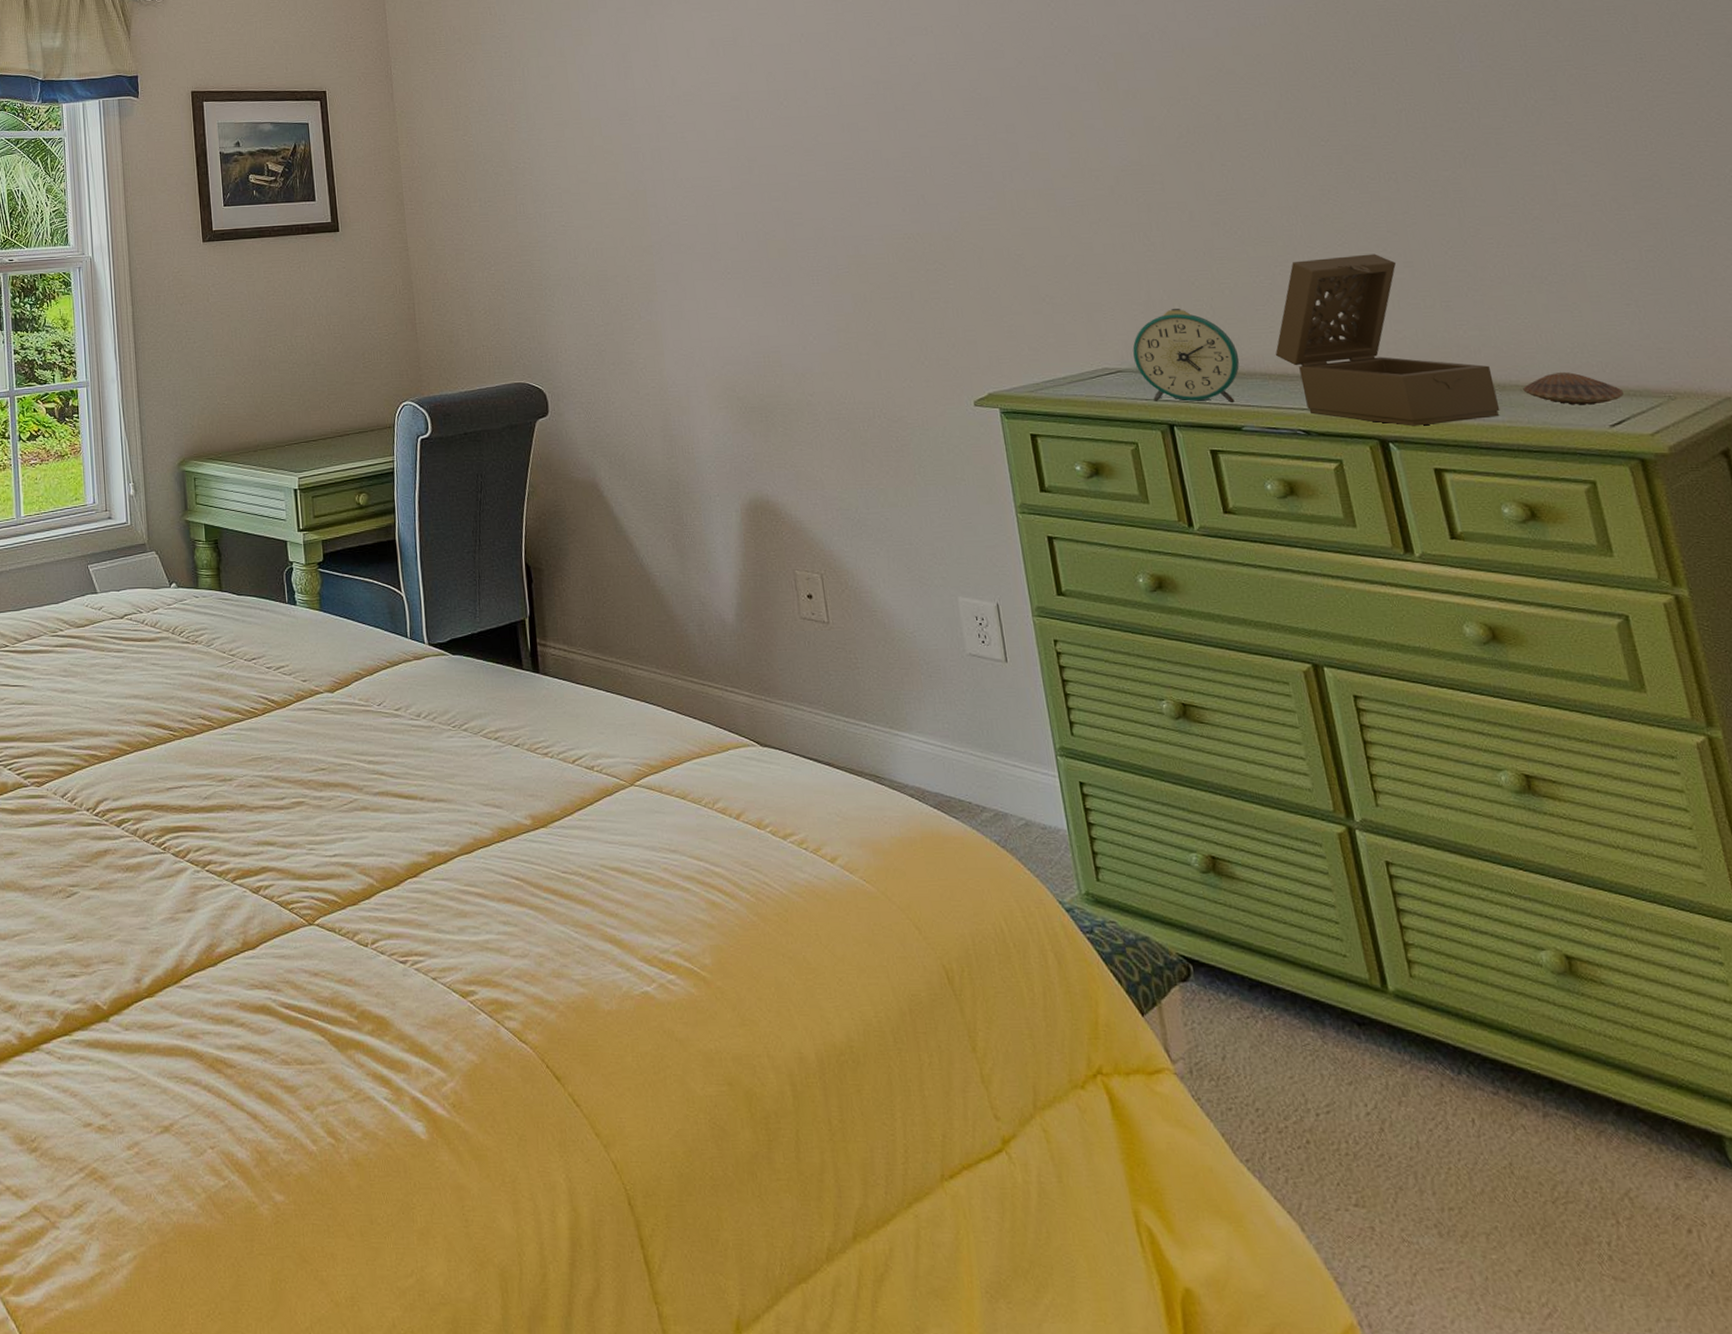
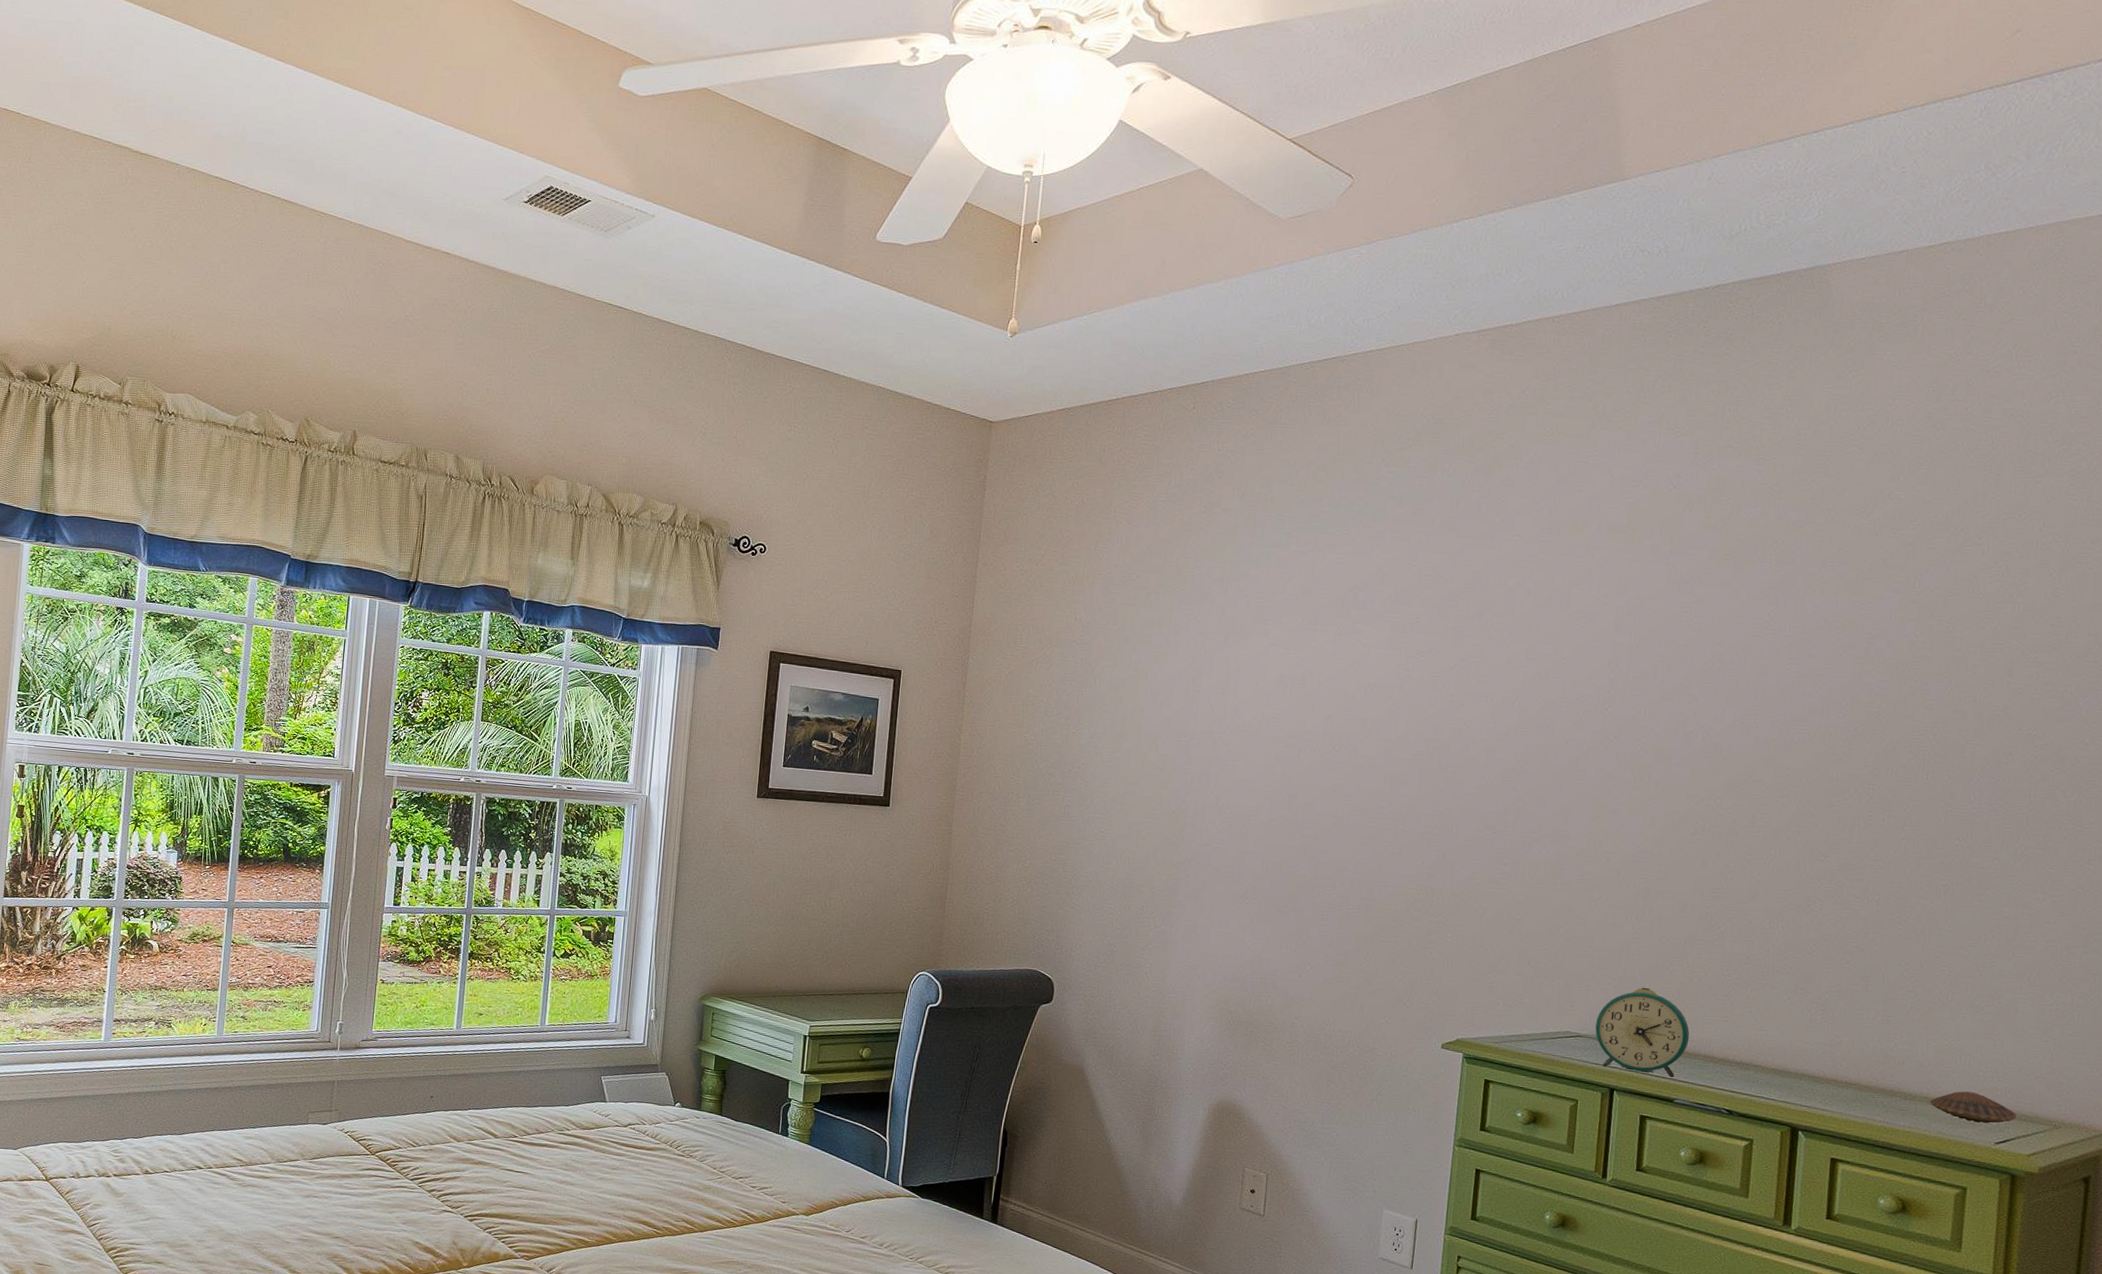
jewelry box: present [1275,254,1500,426] -> none [1722,961,1908,1122]

